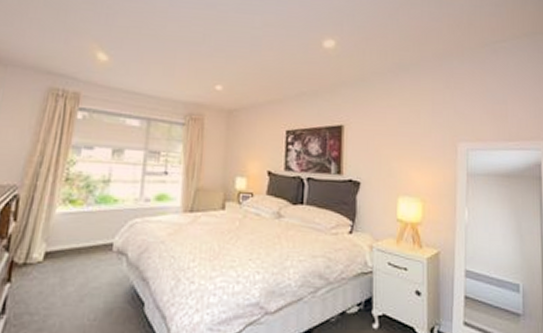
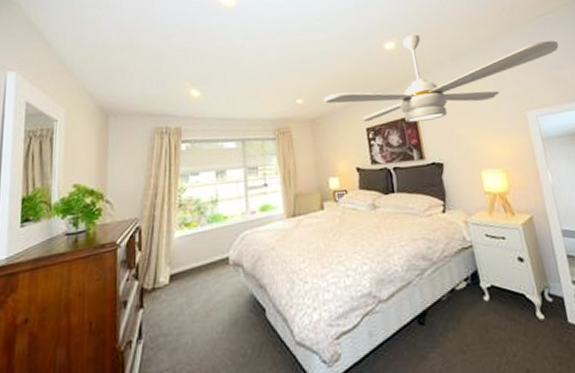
ceiling fan: none [245,36,507,134] -> present [323,34,559,123]

